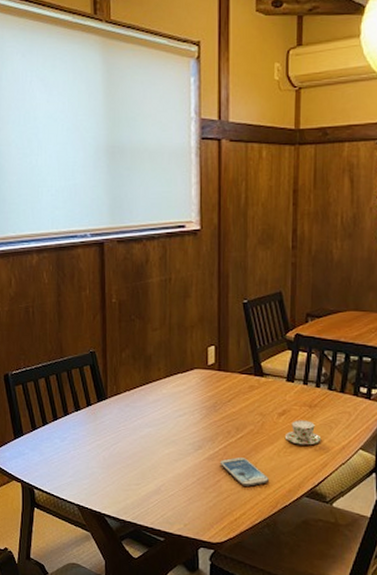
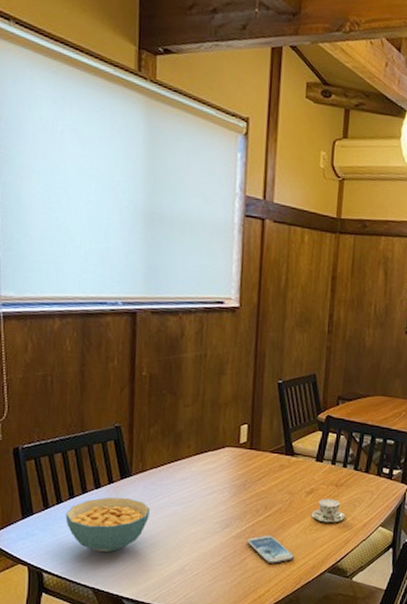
cereal bowl: none [51,419,125,472] -> present [65,497,150,553]

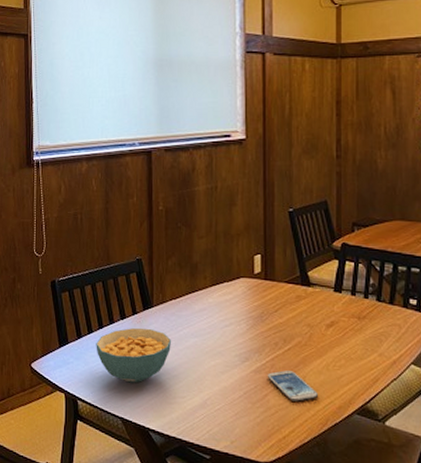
teacup: present [311,498,346,523] -> none [333,332,372,359]

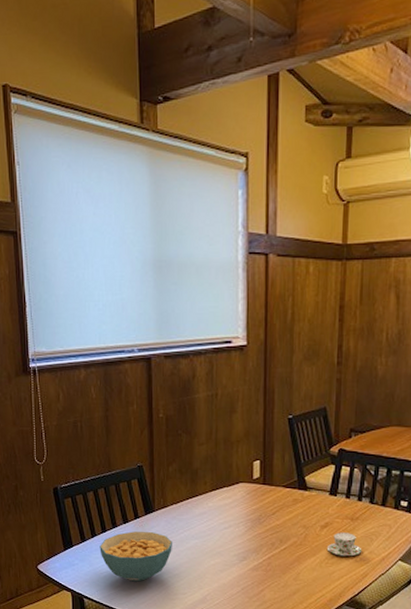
smartphone: present [267,370,318,402] -> none [263,568,310,596]
teacup: none [333,332,372,359] -> present [326,532,362,557]

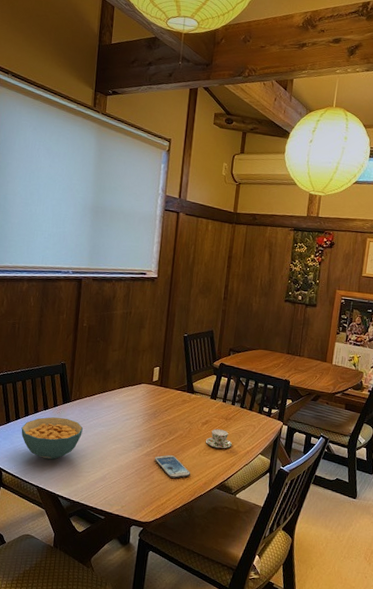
smartphone: none [263,568,310,596] -> present [154,455,190,478]

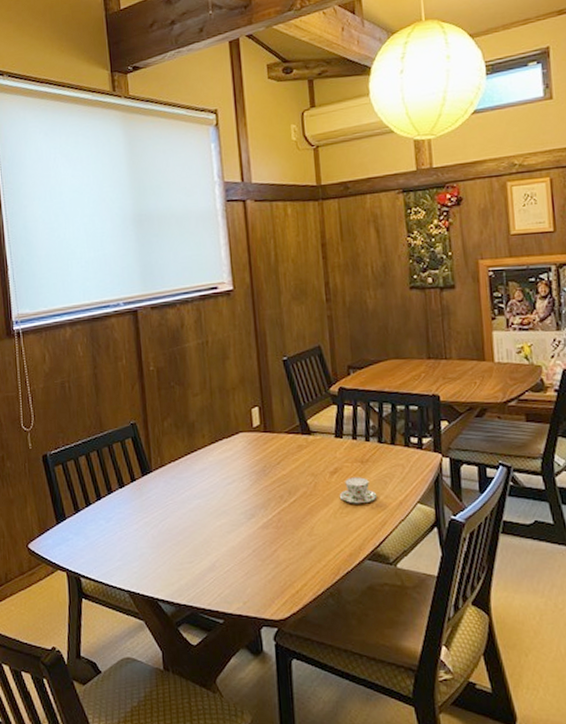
cereal bowl: present [21,417,83,460] -> none [95,494,174,553]
smartphone: present [154,455,190,478] -> none [274,523,327,554]

